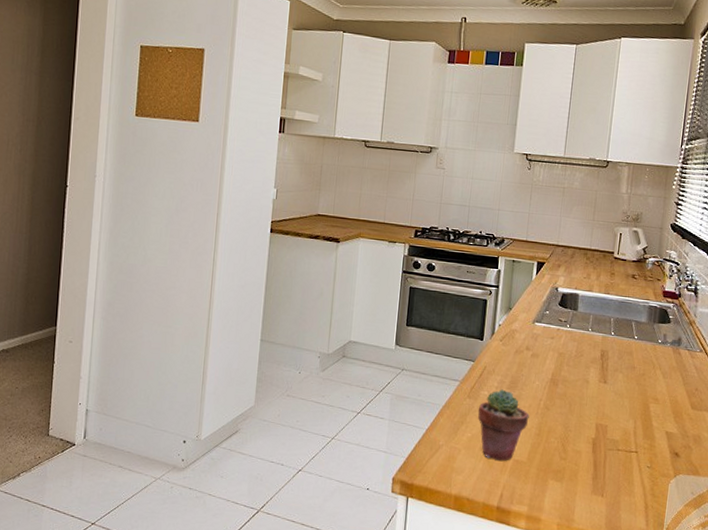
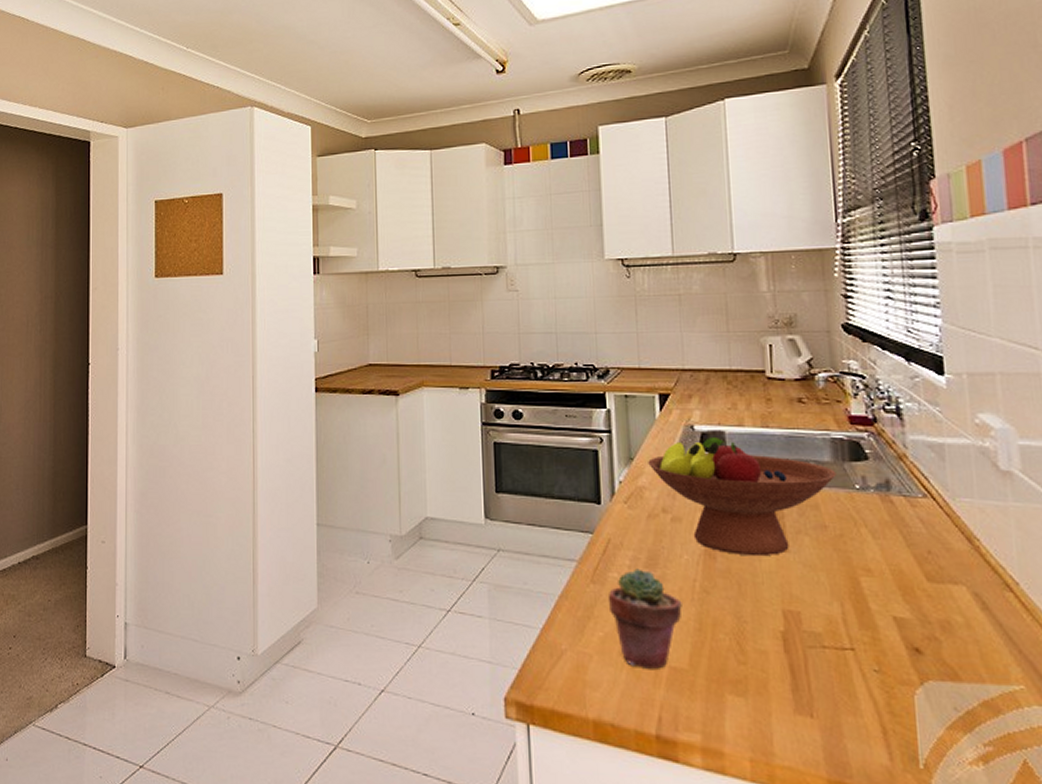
fruit bowl: none [521,297,648,386] -> present [648,436,837,557]

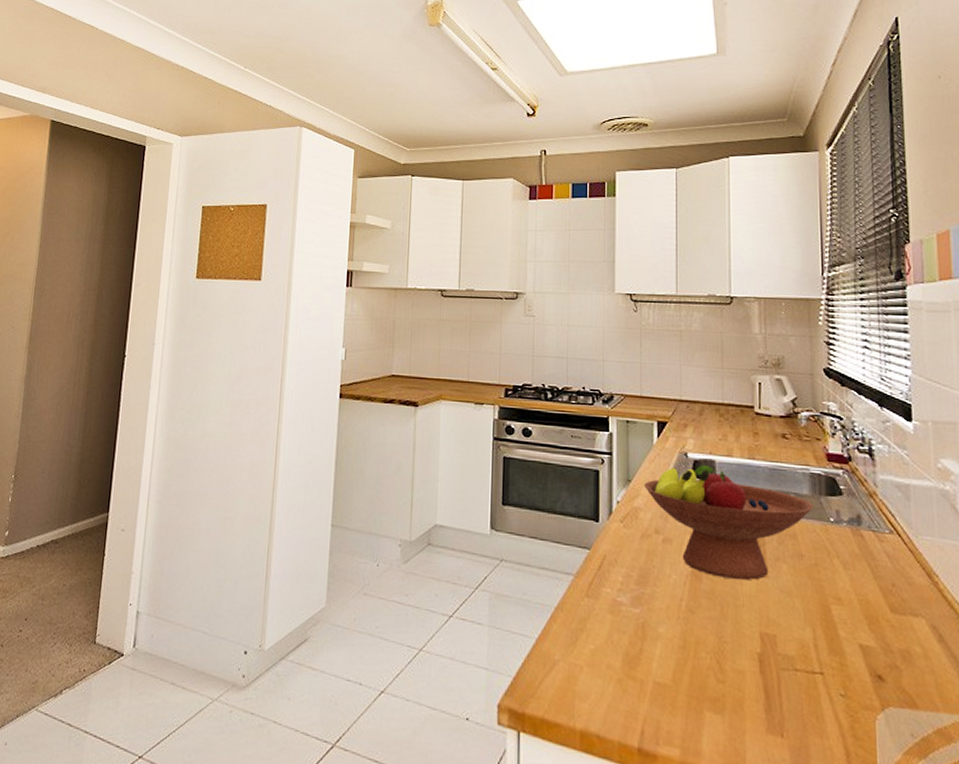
potted succulent: present [608,568,682,669] -> none [600,585,669,683]

